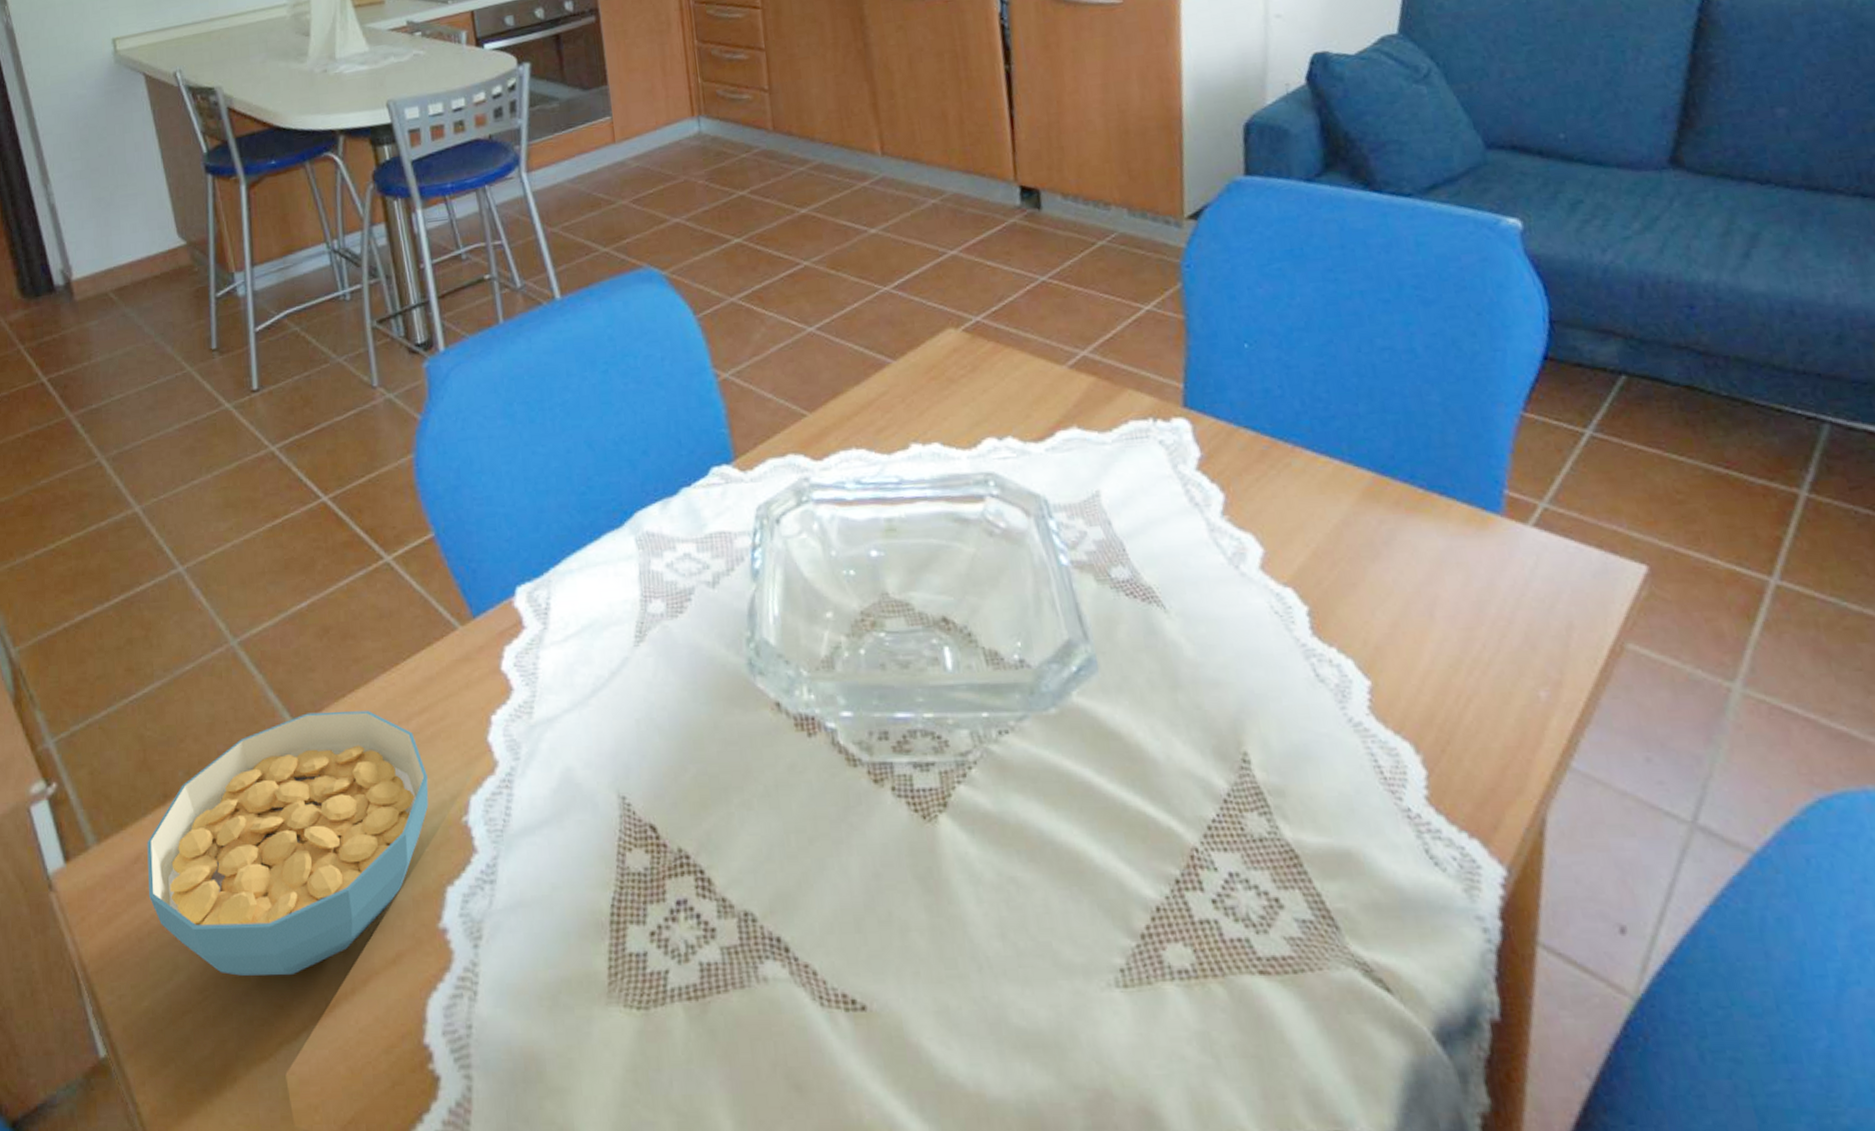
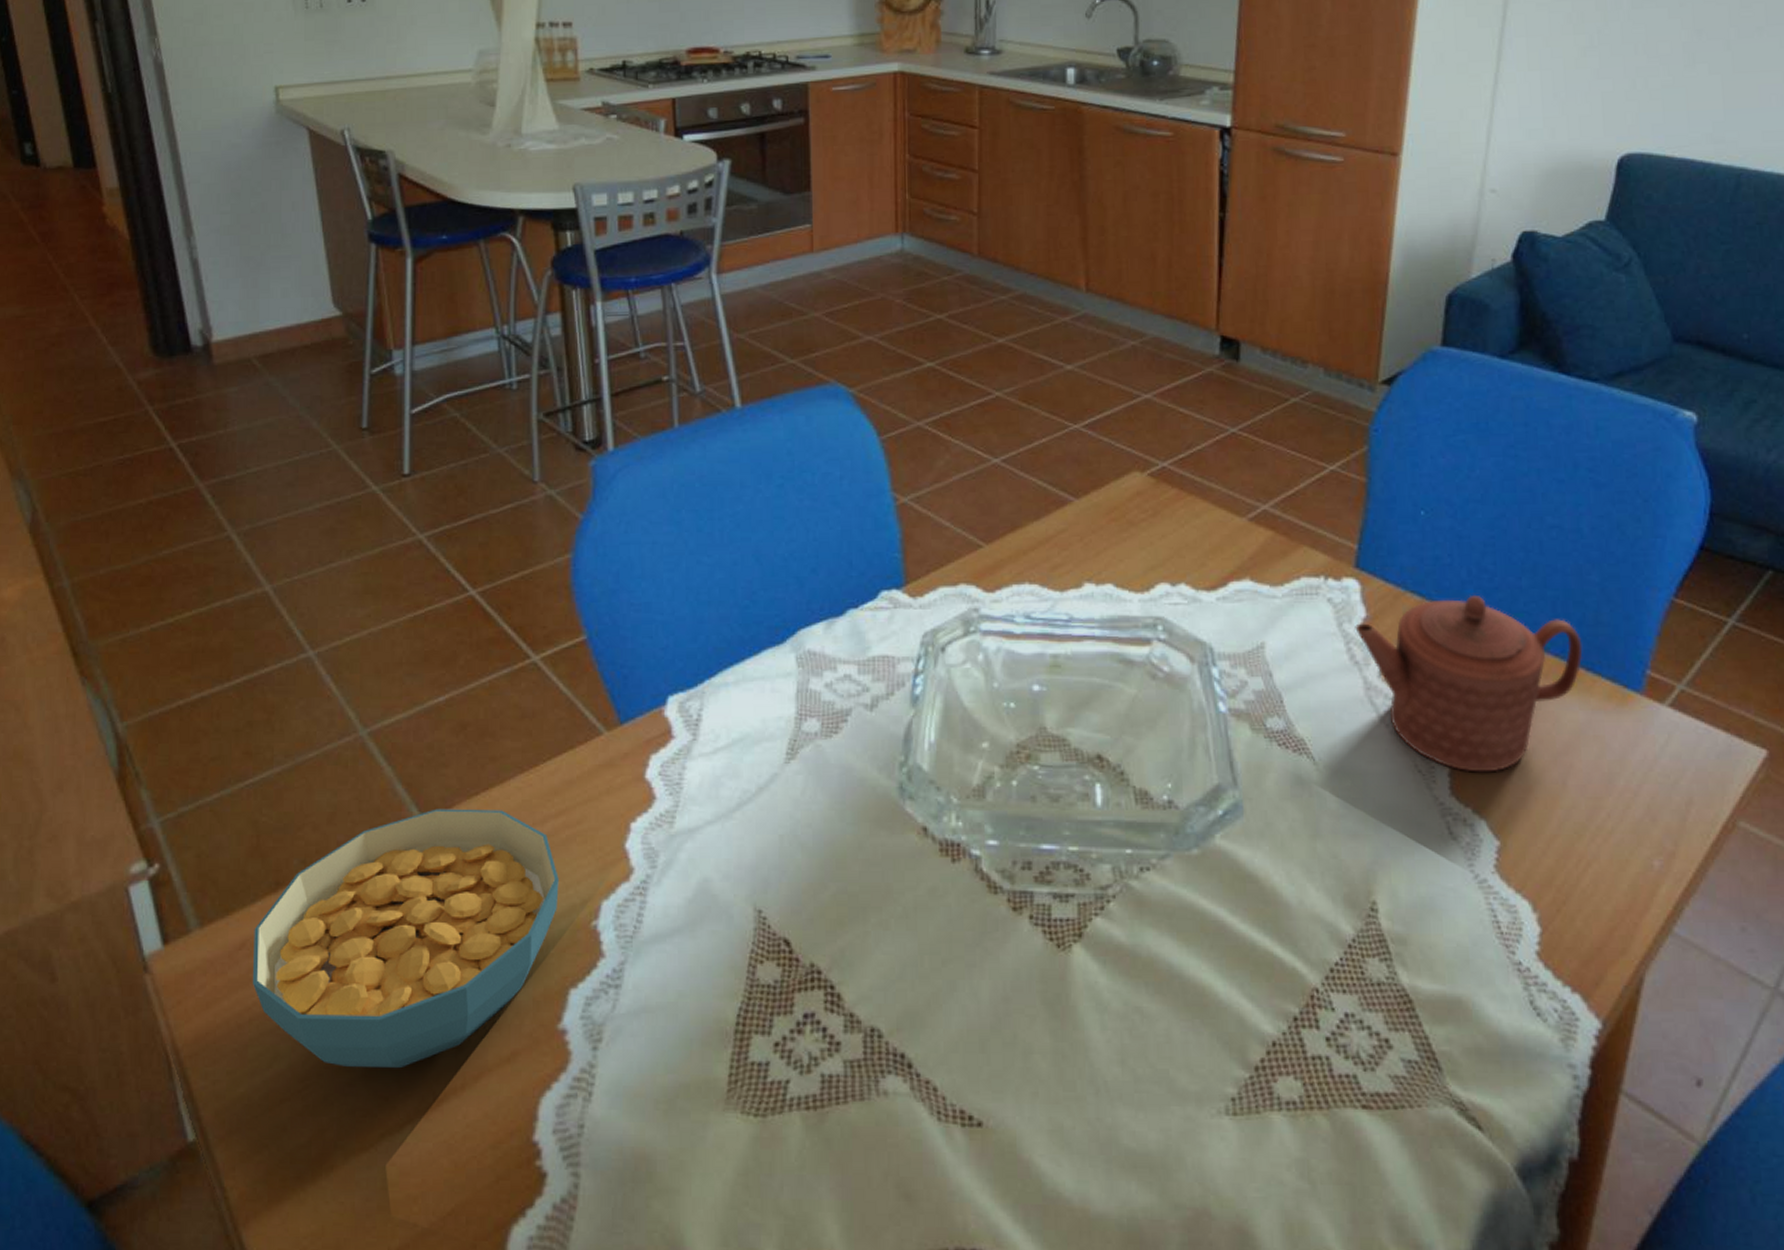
teapot: none [1190,426,1435,611] -> present [1355,596,1583,773]

